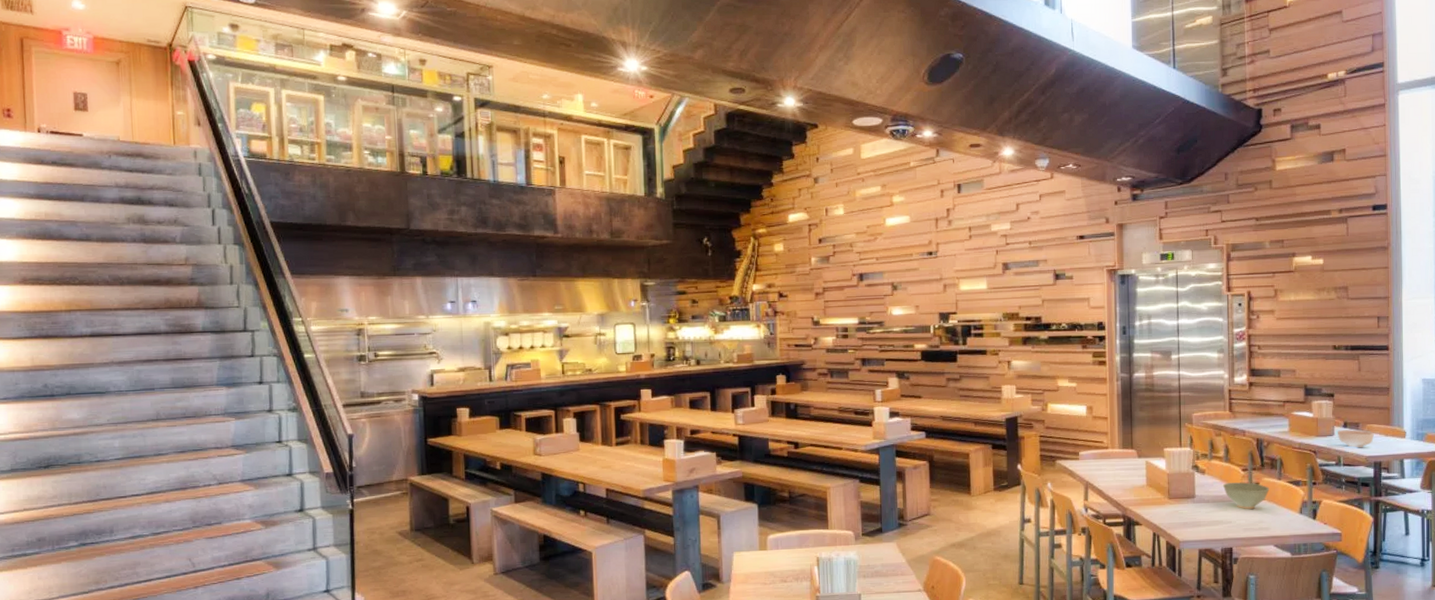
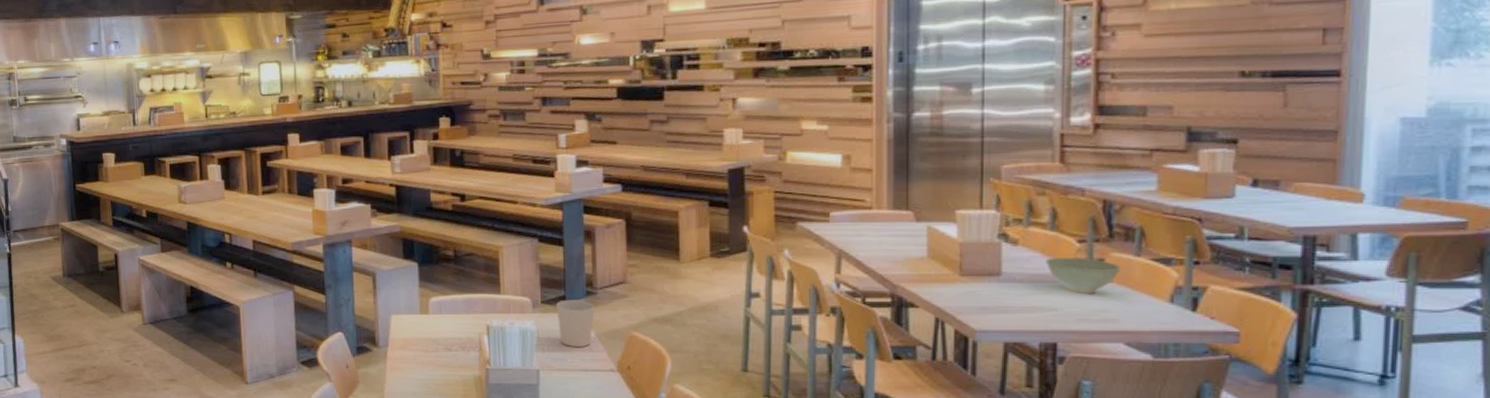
dixie cup: none [874,531,905,573] -> present [556,299,595,348]
bowl: present [1338,429,1375,448] -> none [1241,190,1307,216]

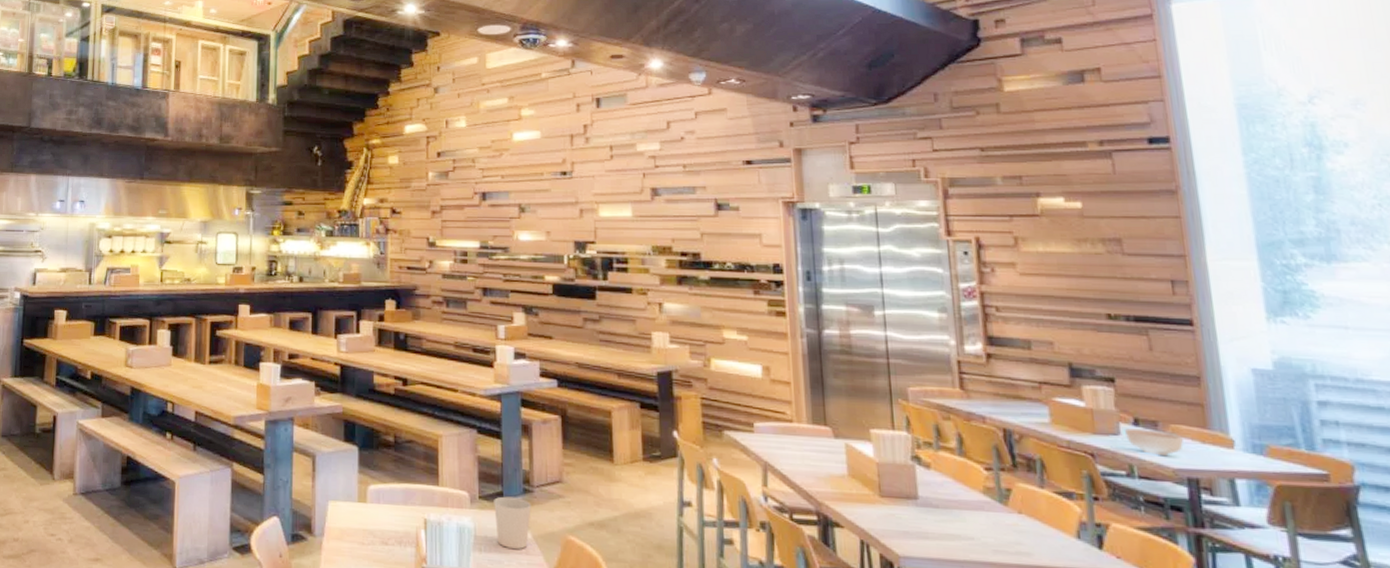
bowl: present [1046,258,1121,293] -> none [958,484,1028,524]
bowl: none [1241,190,1307,216] -> present [1125,428,1184,457]

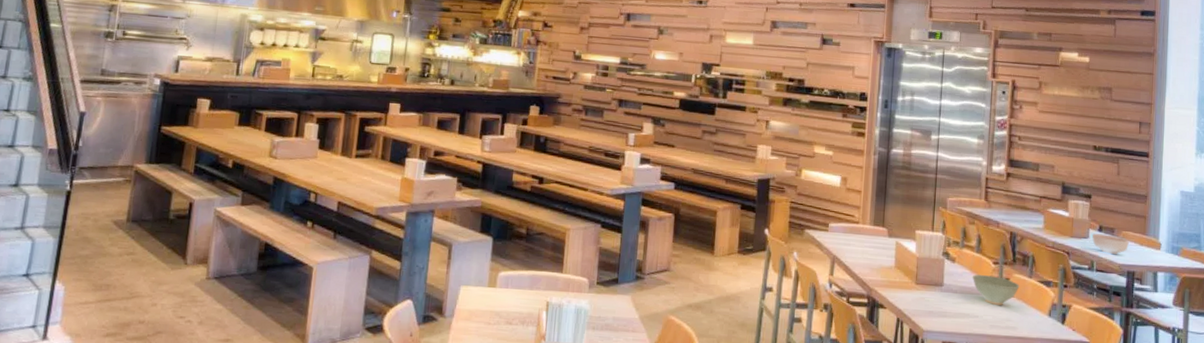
dixie cup: present [494,496,531,550] -> none [609,282,641,328]
bowl: none [958,484,1028,524] -> present [973,275,1020,305]

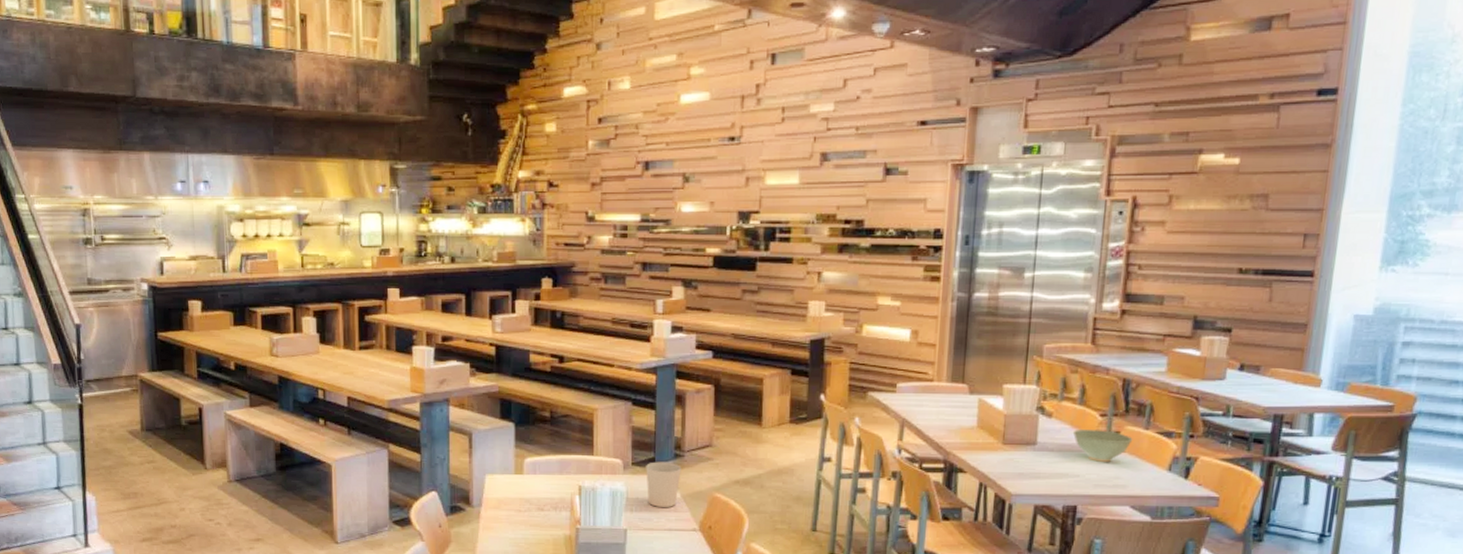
dixie cup: none [609,282,641,328] -> present [646,461,682,508]
bowl: present [1092,233,1130,255] -> none [1230,373,1280,397]

